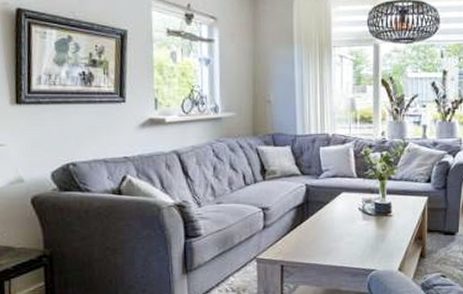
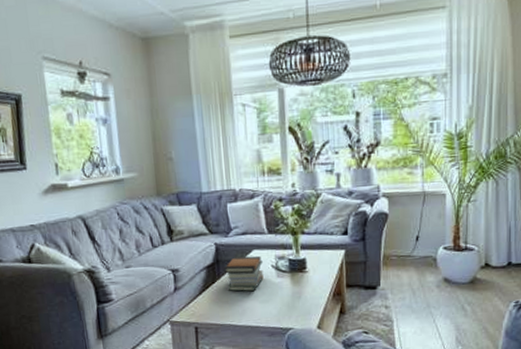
book stack: none [313,198,350,232] -> present [224,255,264,292]

